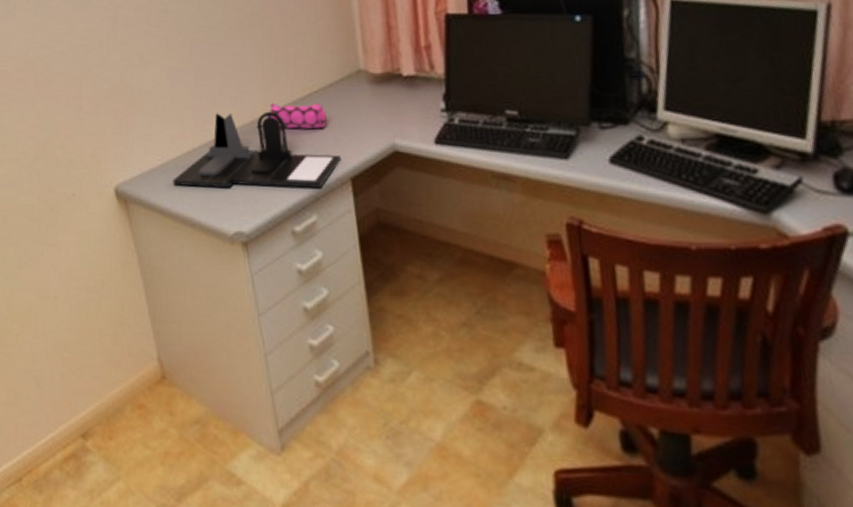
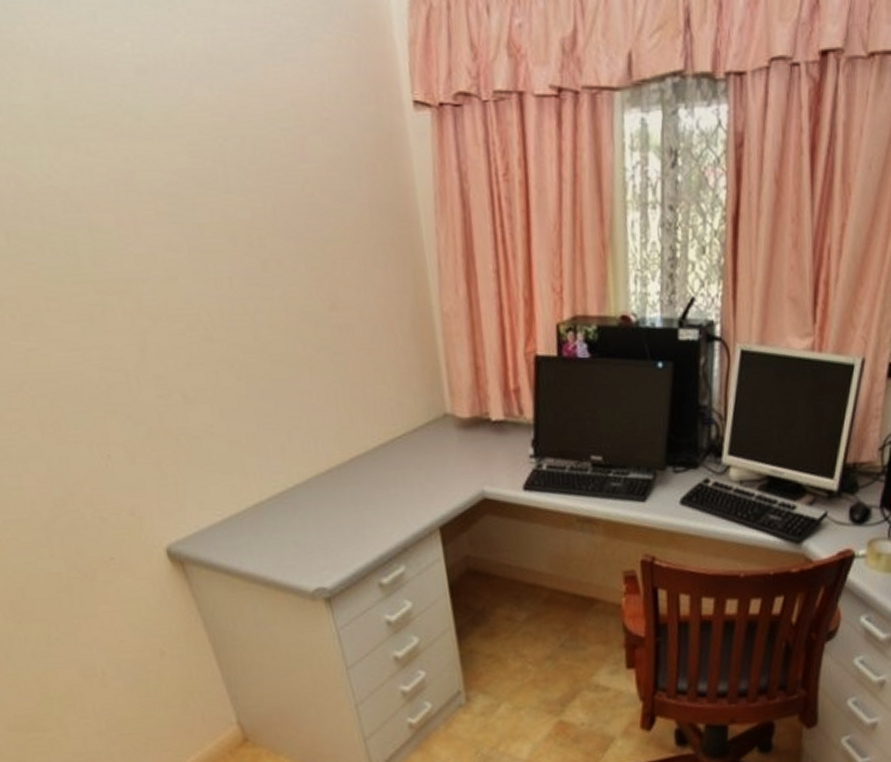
desk organizer: present [173,111,341,189] -> none [238,458,428,543]
pencil case: present [268,102,328,129] -> none [346,449,413,478]

